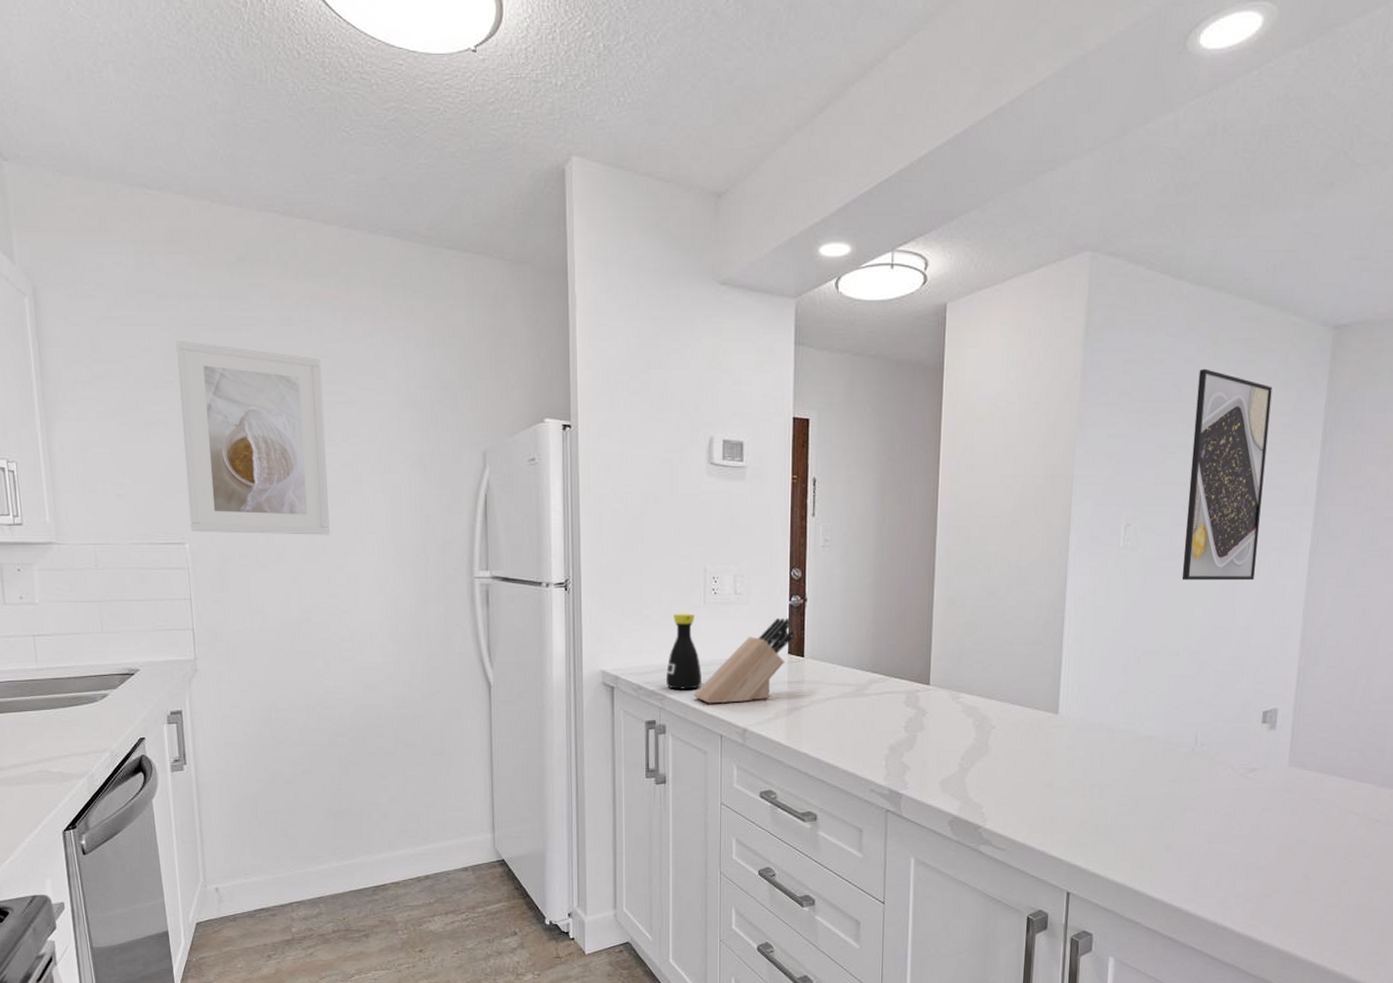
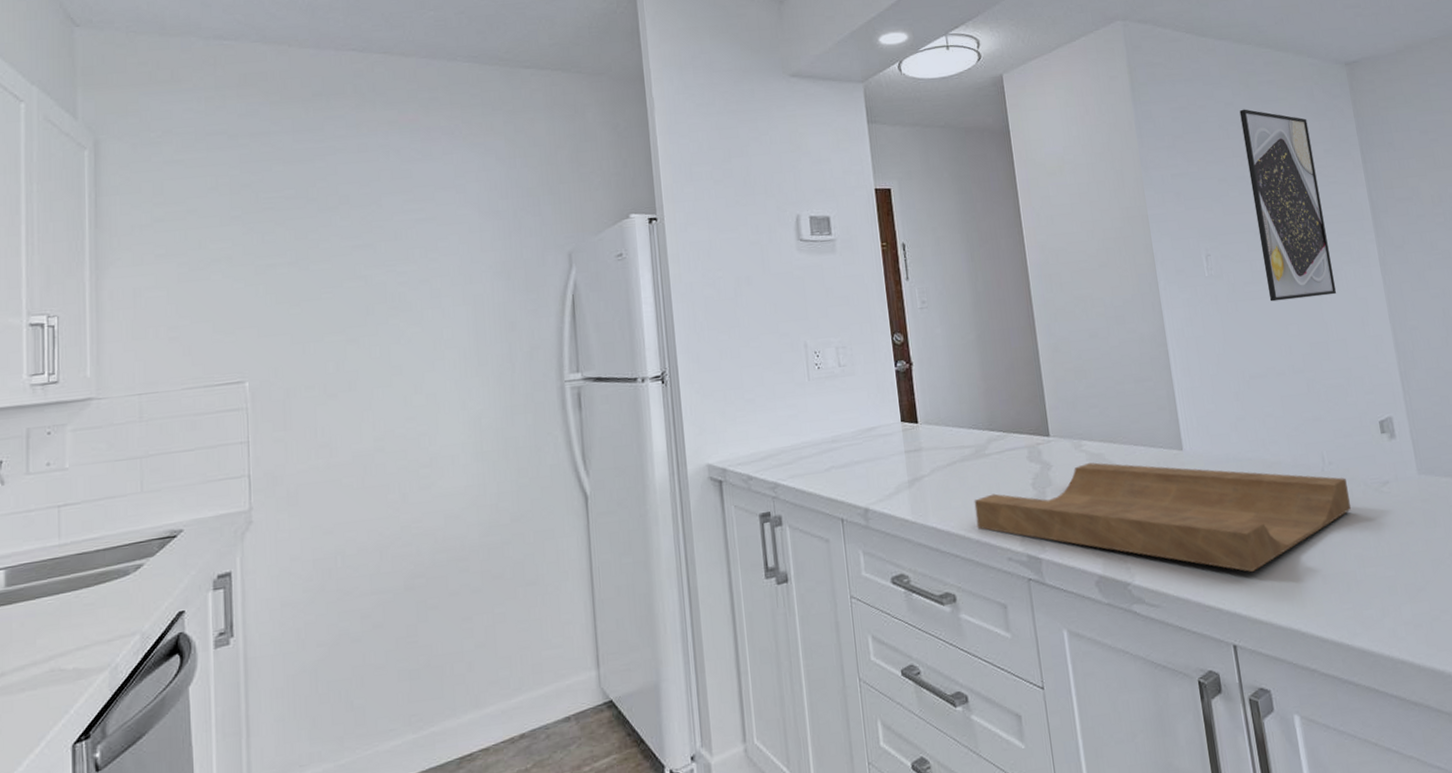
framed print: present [176,340,330,535] -> none [245,176,407,369]
bottle: present [666,613,701,689] -> none [776,391,815,475]
knife block: present [693,617,794,704] -> none [807,384,905,486]
cutting board: none [846,715,1214,832] -> present [974,462,1351,572]

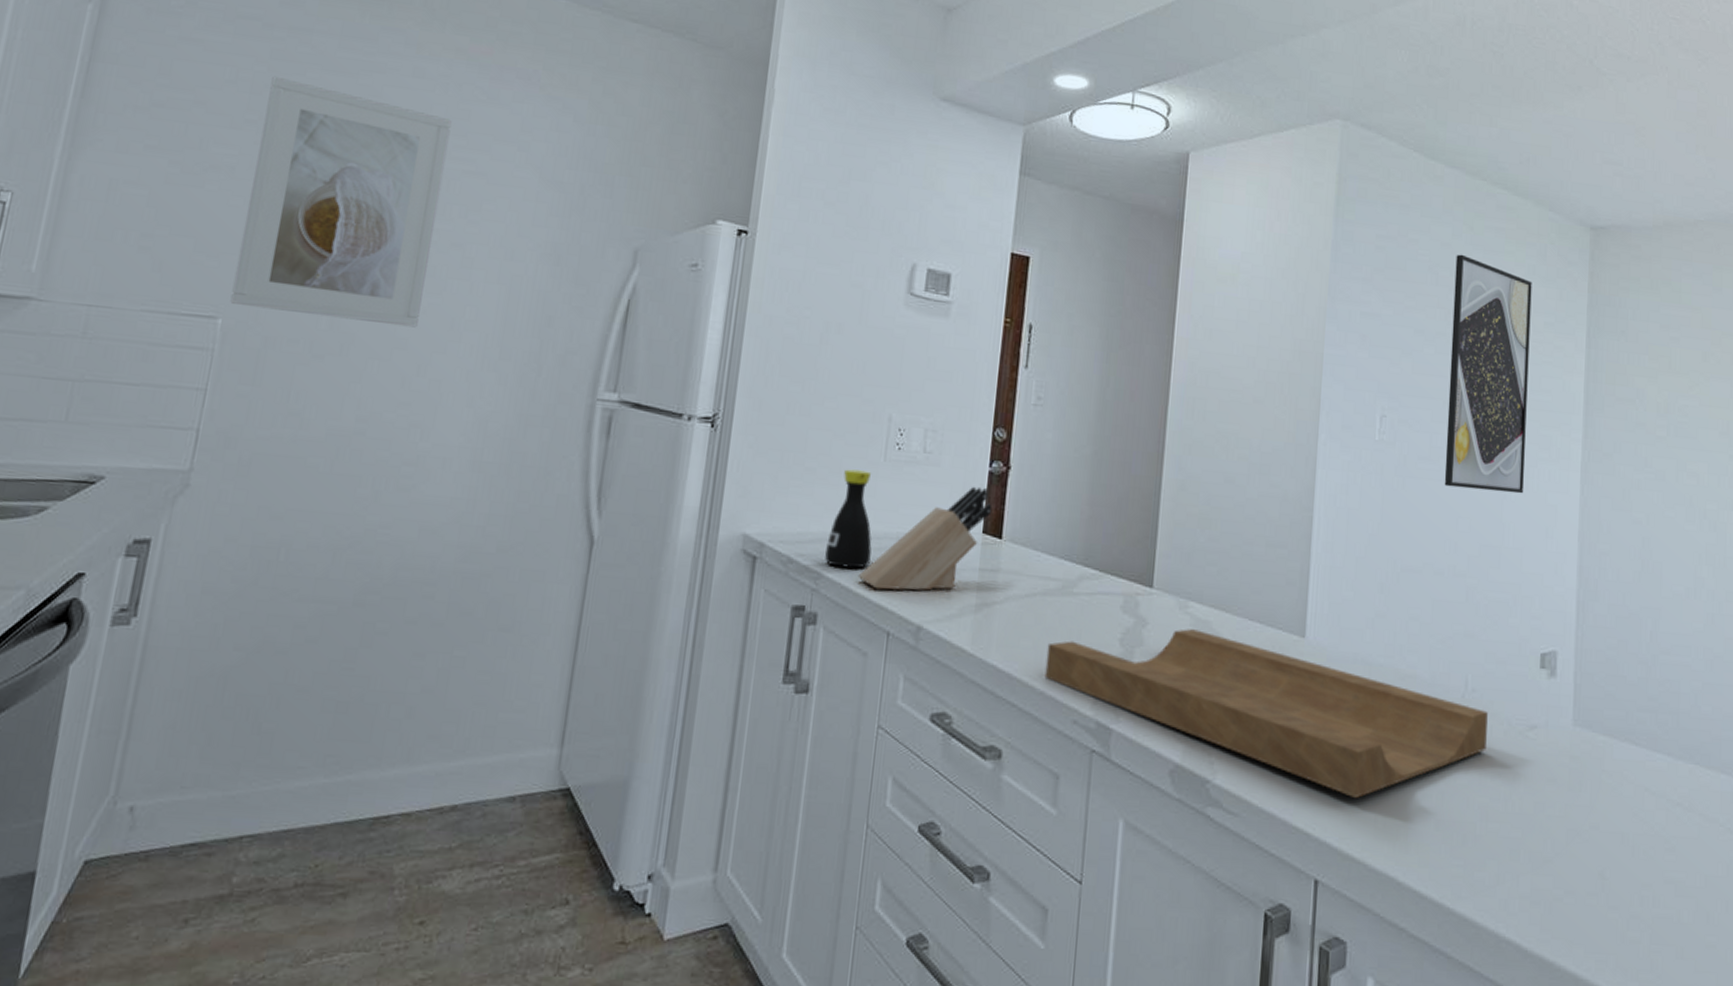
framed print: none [245,176,407,369] -> present [230,76,452,328]
bottle: none [776,391,815,475] -> present [825,469,872,569]
knife block: none [807,384,905,486] -> present [857,486,992,591]

